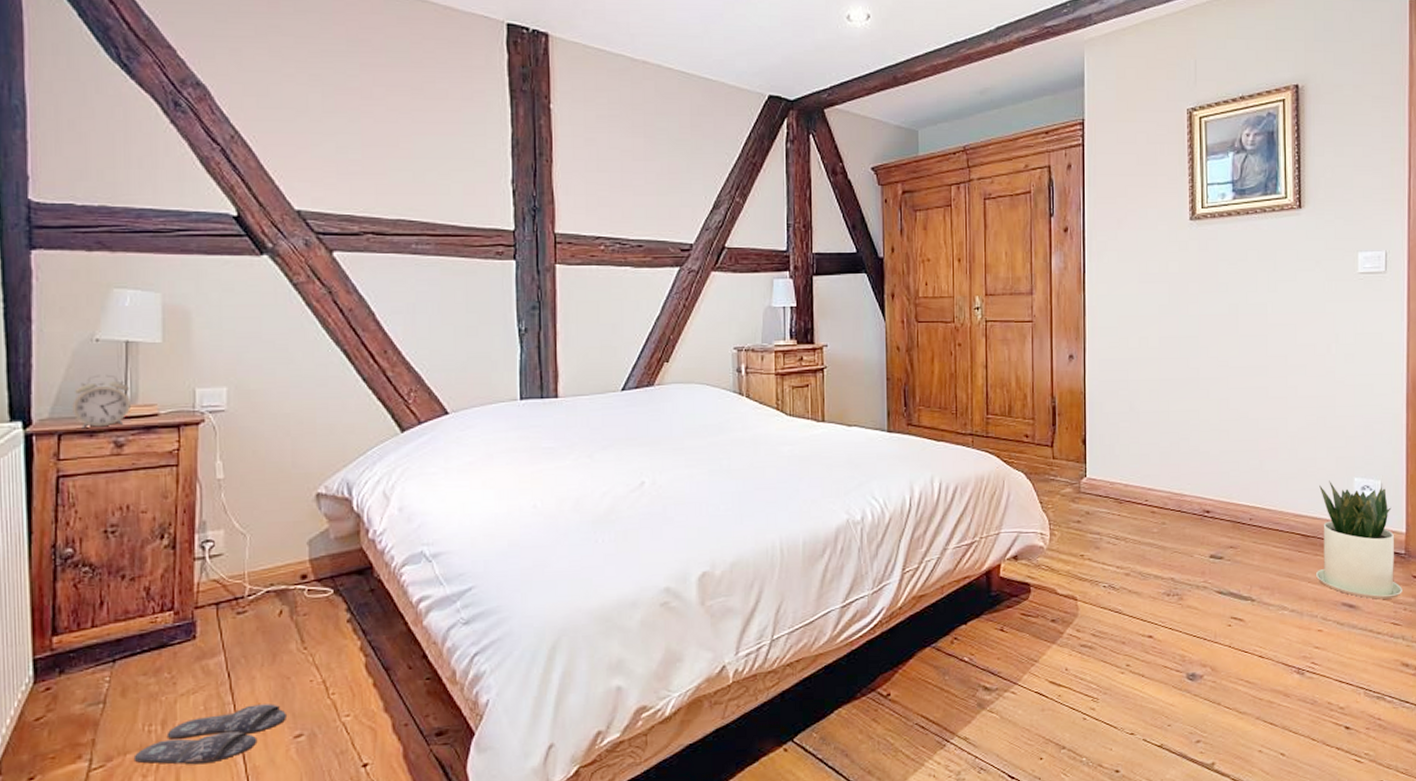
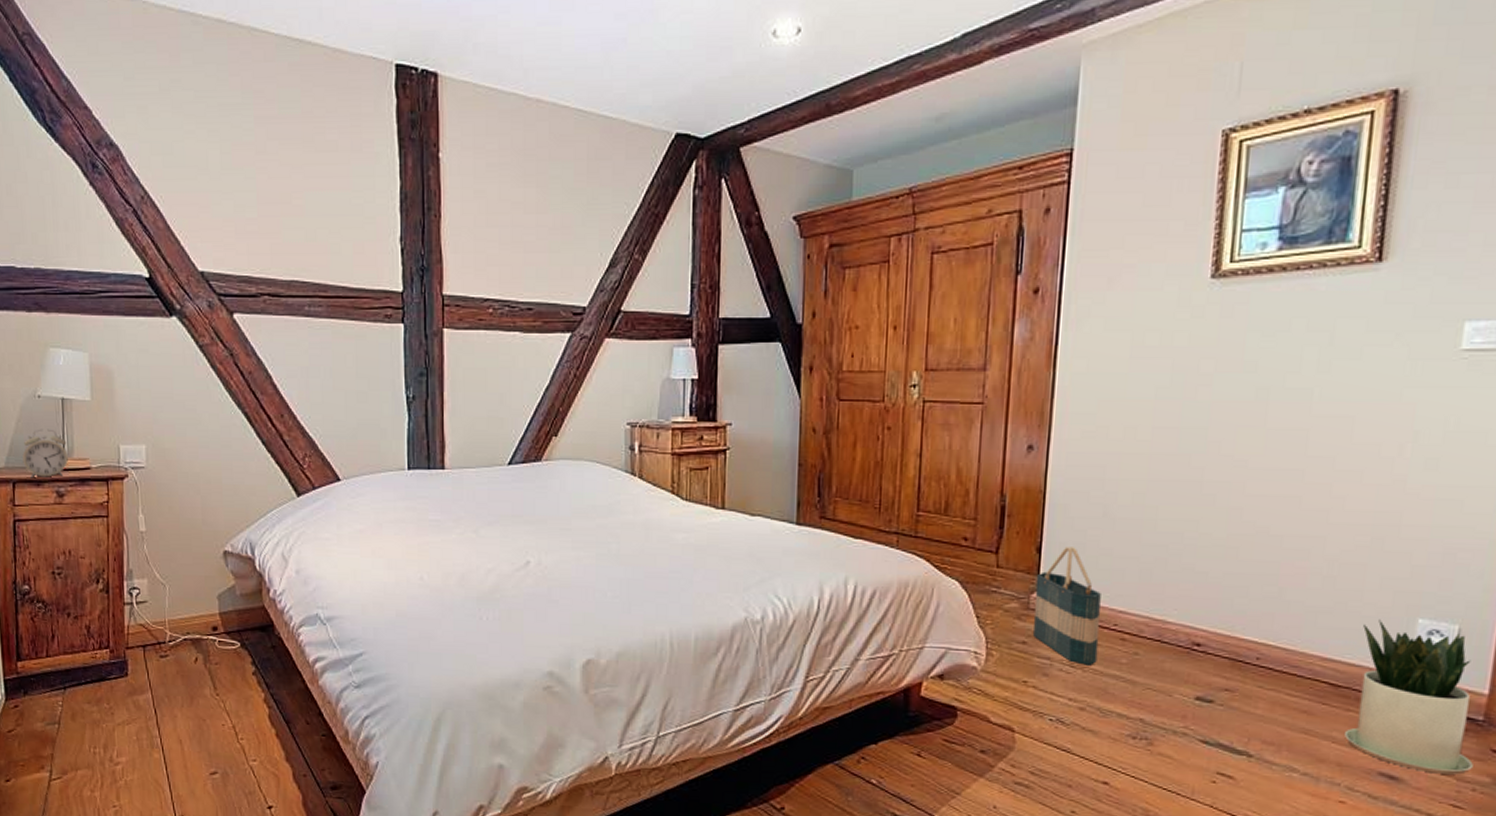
slippers: present [133,703,286,765] -> none [83,740,203,788]
tote bag: none [1084,437,1135,537] -> present [1033,547,1101,665]

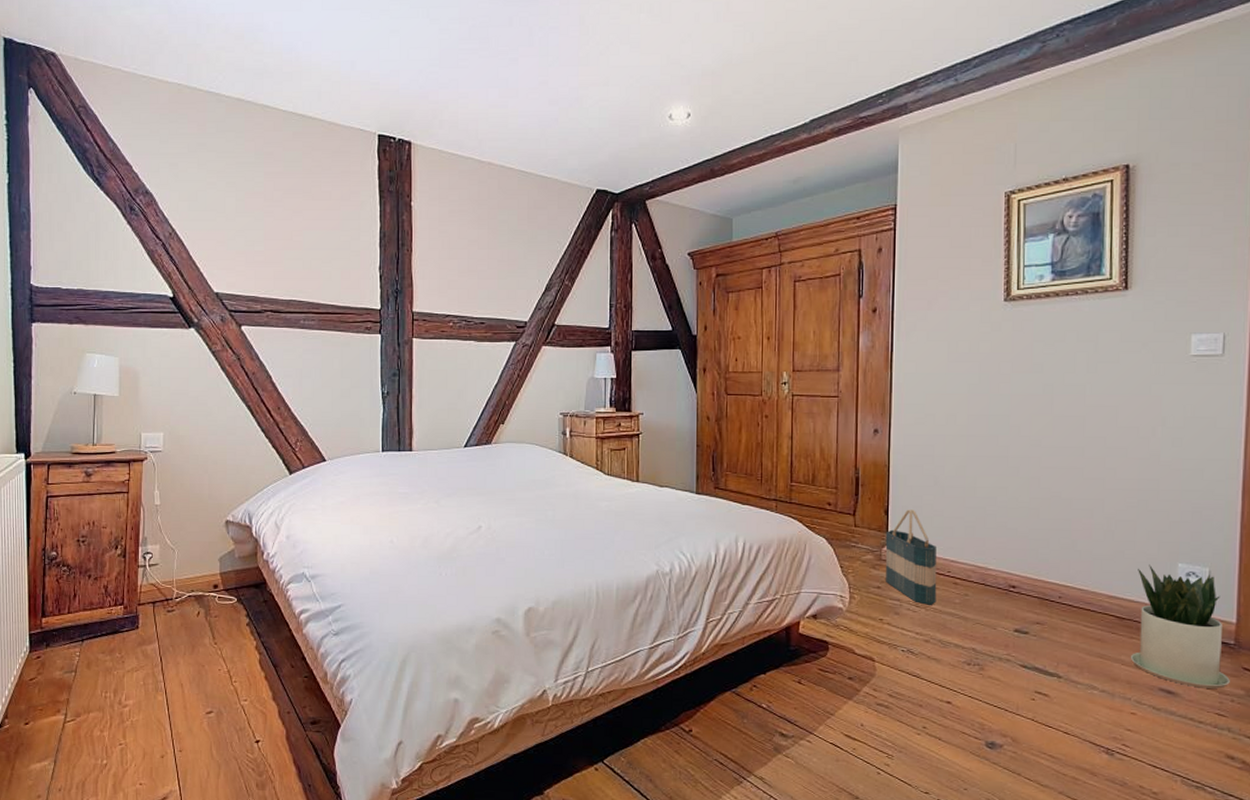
alarm clock: present [22,428,68,478] -> none [57,419,97,461]

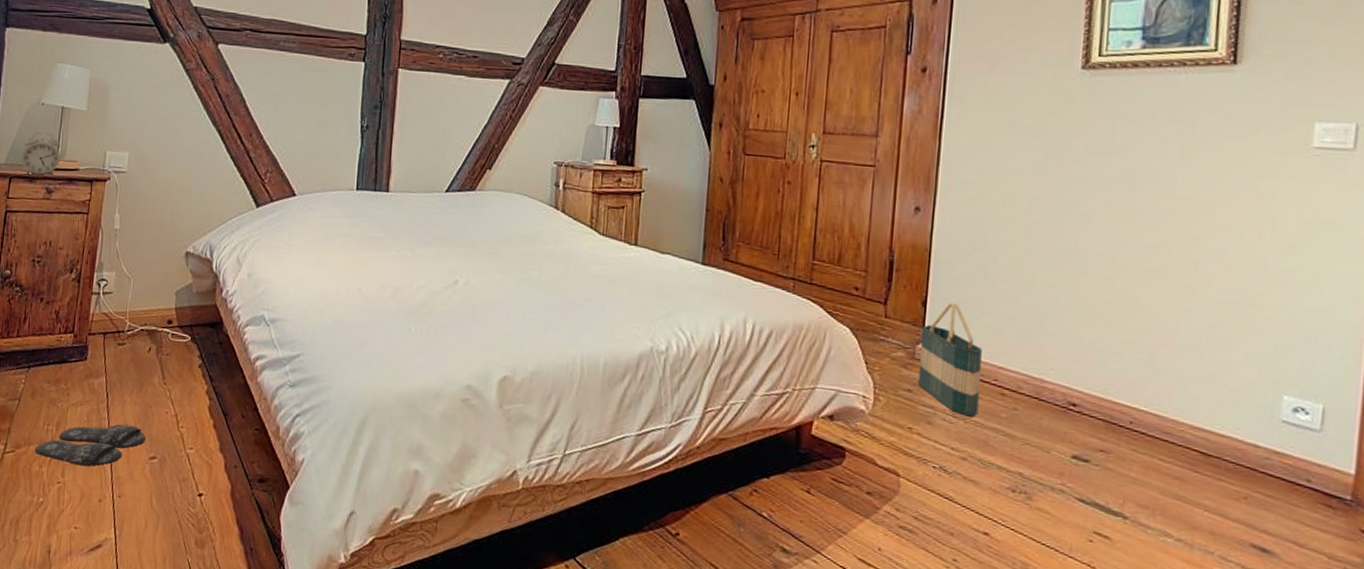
alarm clock: none [57,419,97,461] -> present [21,132,61,175]
slippers: none [94,684,201,727] -> present [34,423,146,467]
planter: present [1130,564,1230,689] -> none [1215,393,1343,553]

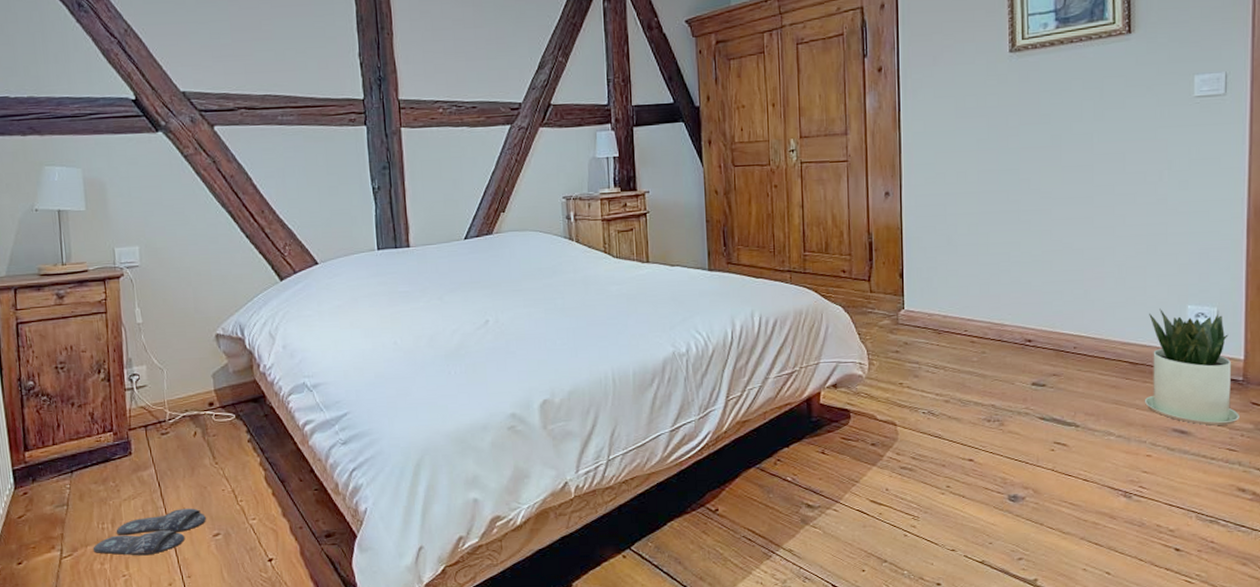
alarm clock: present [21,132,61,175] -> none [22,238,67,284]
tote bag: present [918,303,982,417] -> none [901,271,955,366]
planter: none [1215,393,1343,553] -> present [1144,308,1239,426]

